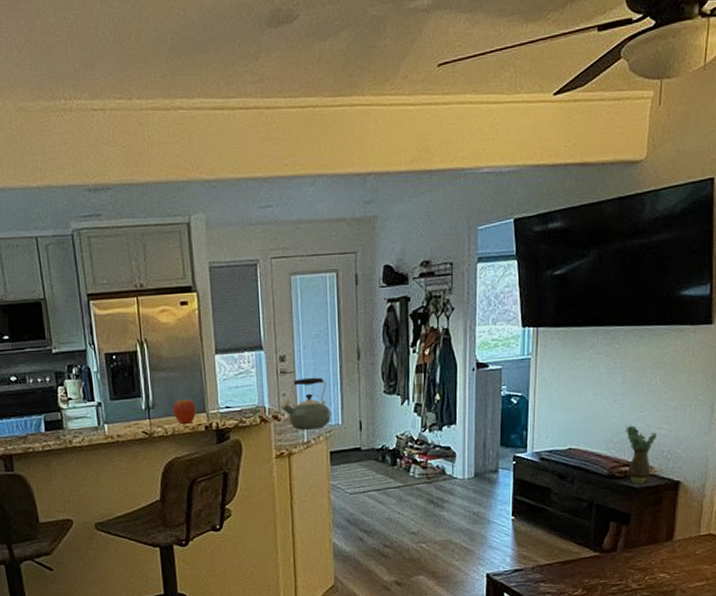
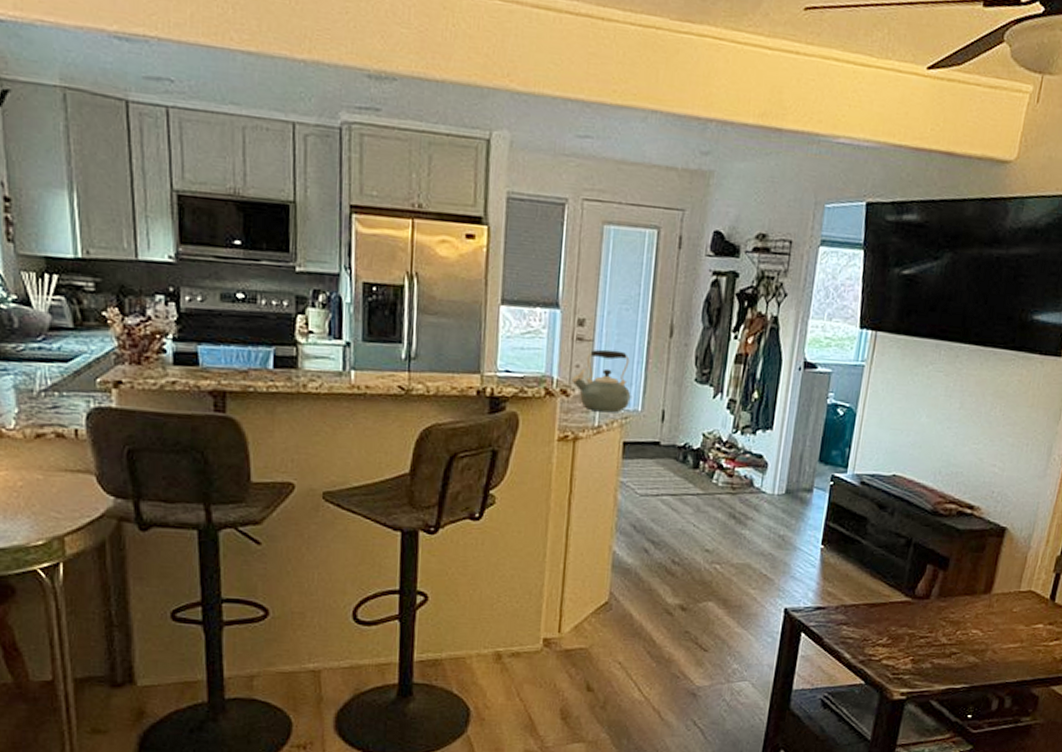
fruit: present [172,398,197,424] -> none [439,352,470,384]
vase: present [625,424,657,484] -> none [952,457,989,525]

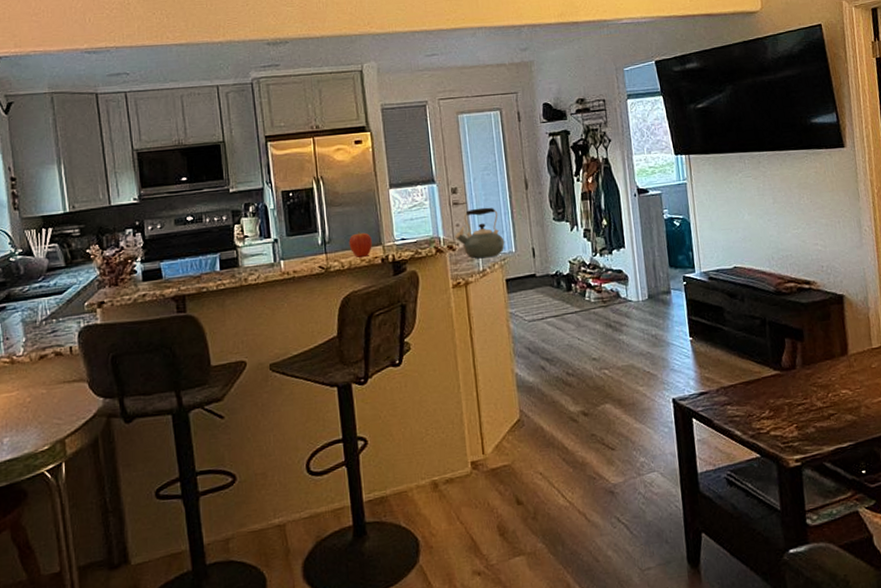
fruit: none [439,352,470,384] -> present [348,231,373,257]

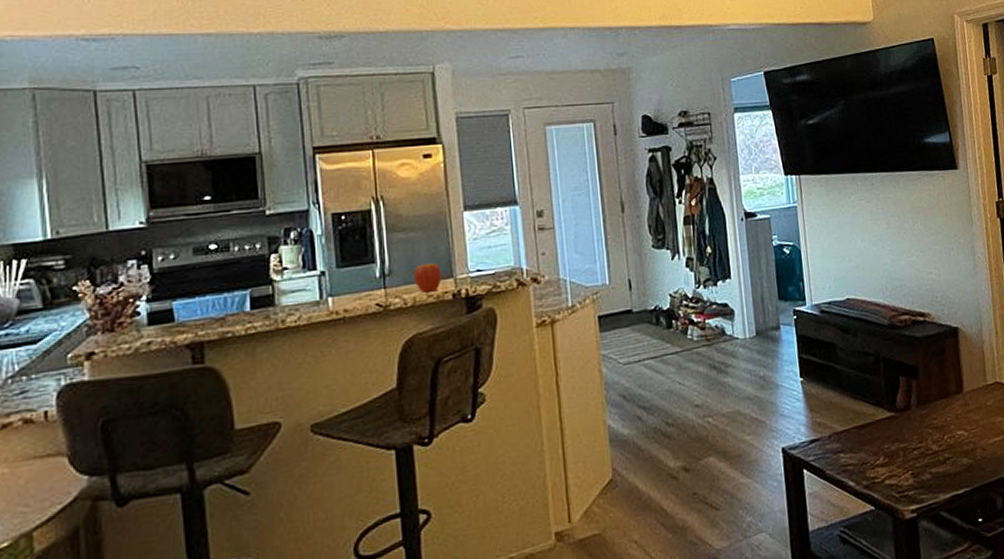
kettle: present [454,207,505,259] -> none [539,233,598,293]

